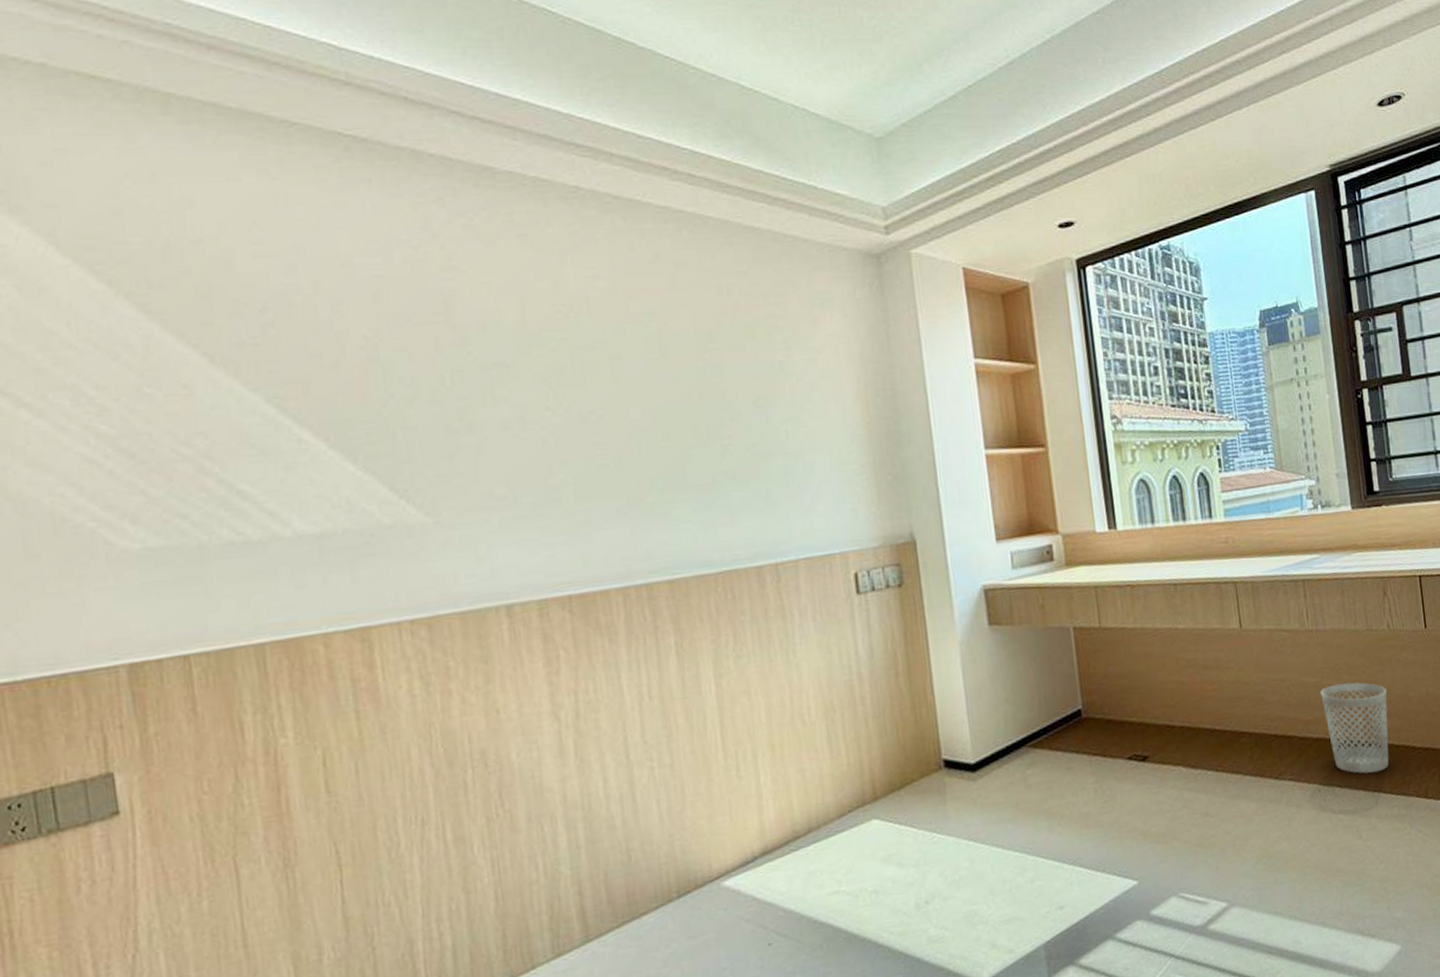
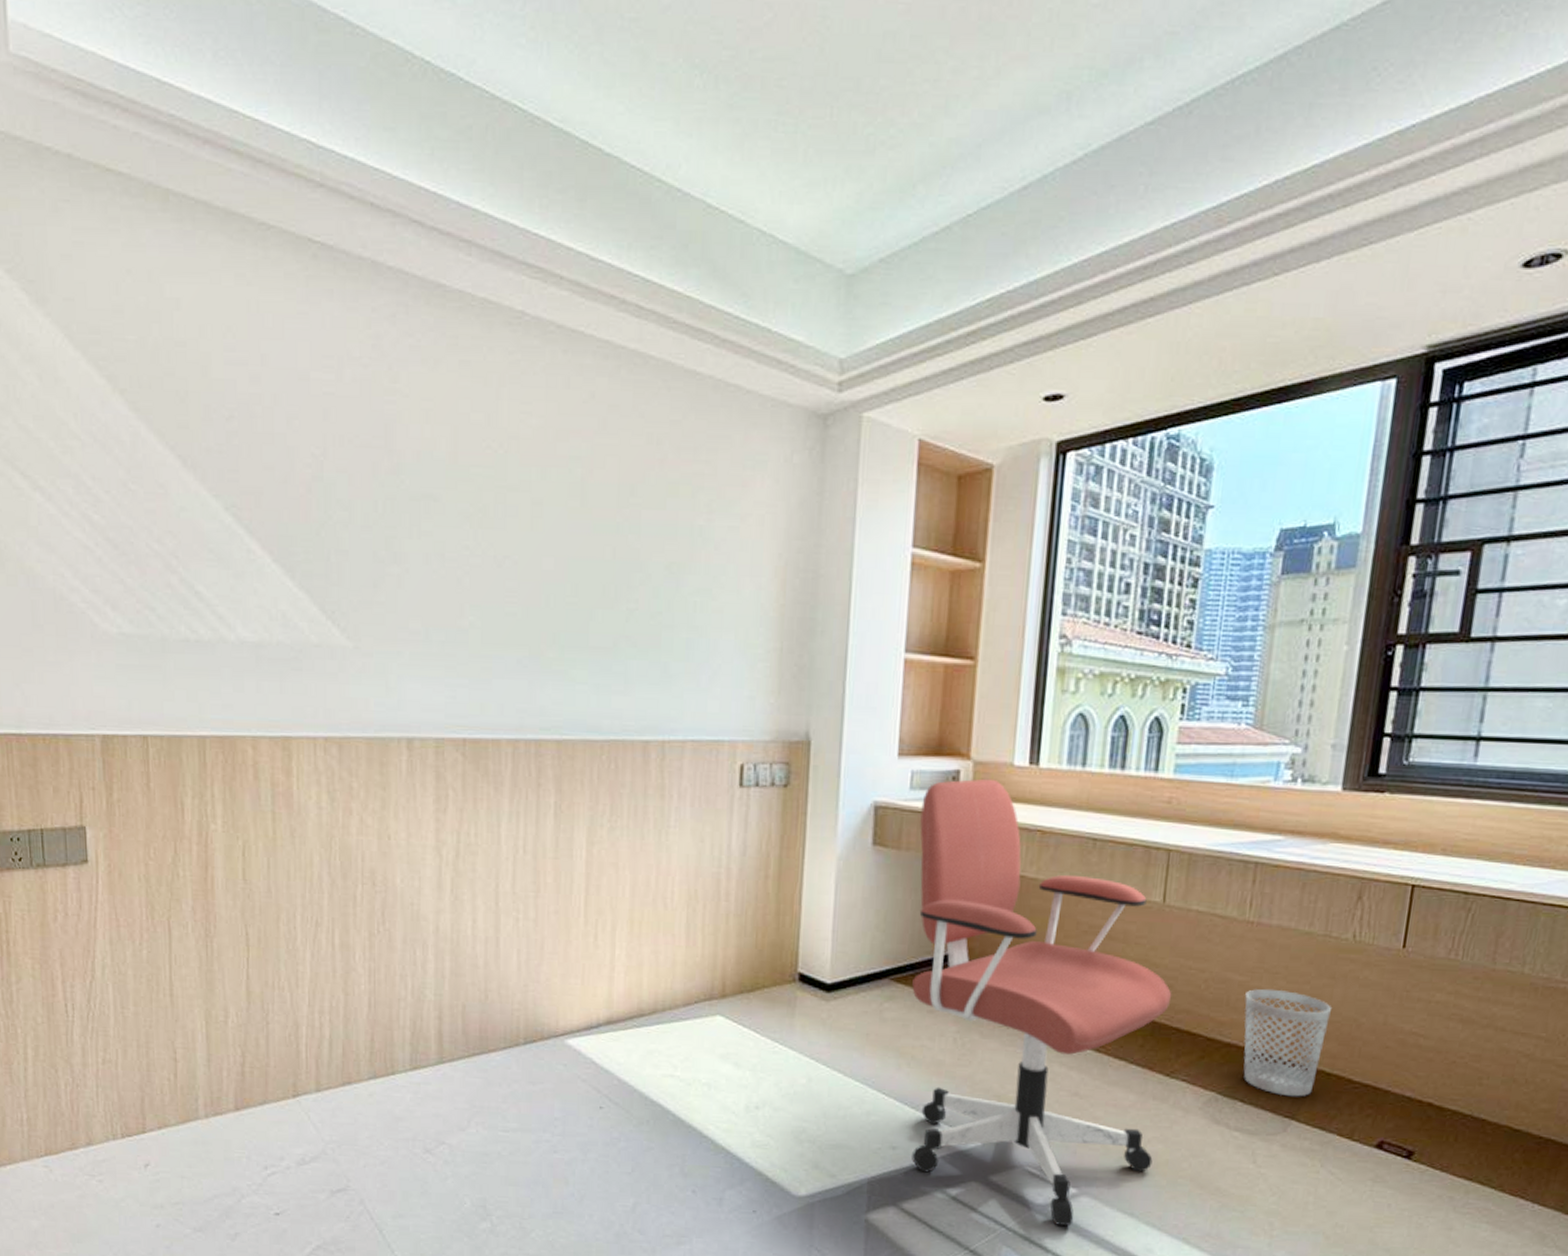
office chair: none [1024,547,1282,942] -> present [912,778,1172,1226]

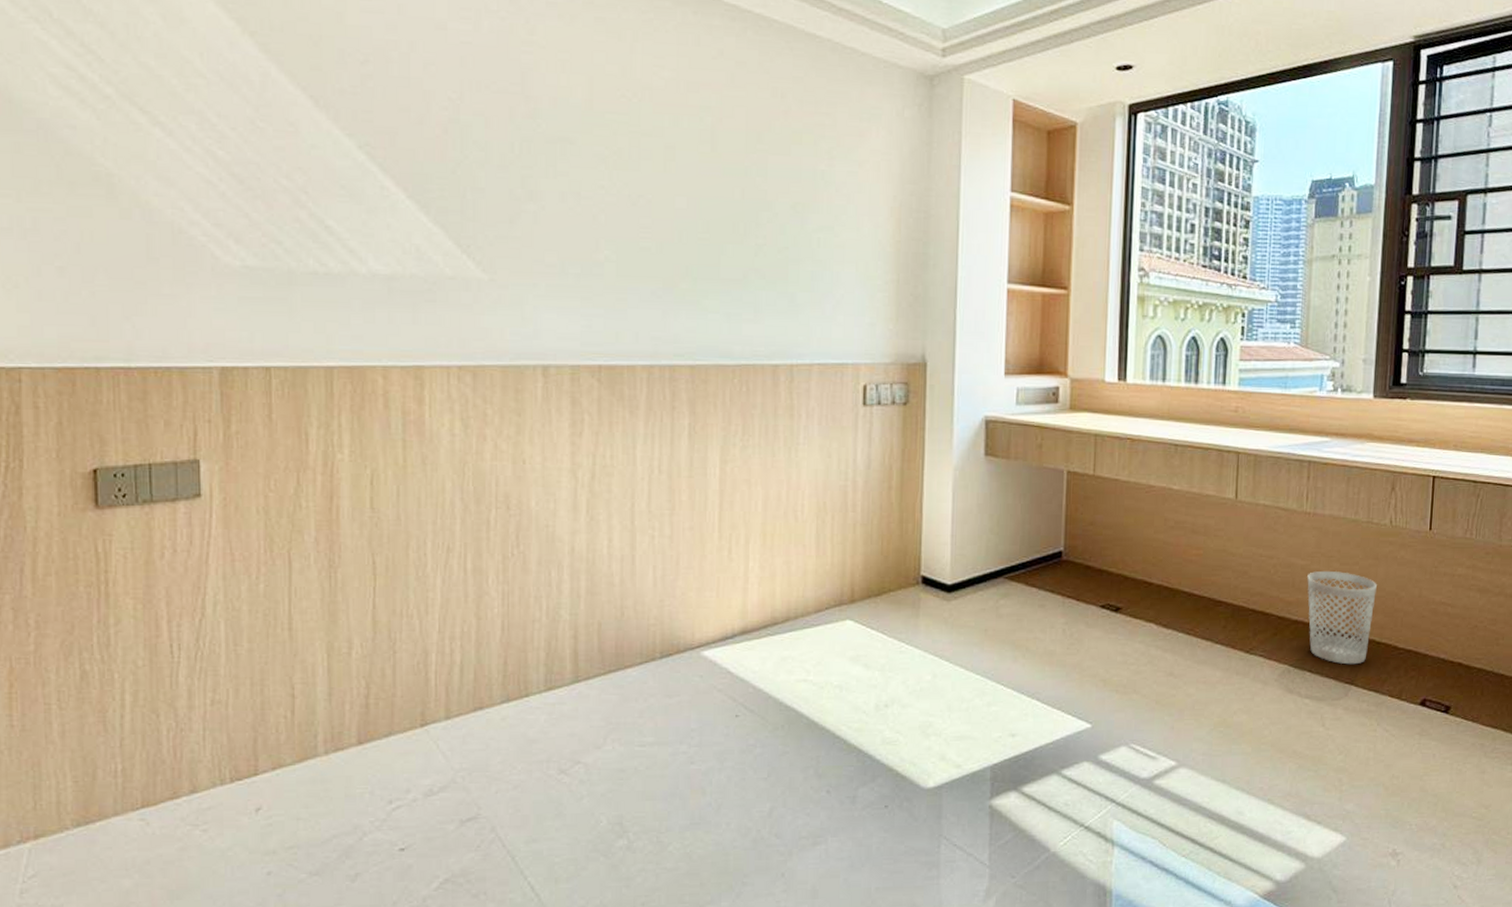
office chair: present [912,778,1172,1226] -> none [1024,393,1247,796]

